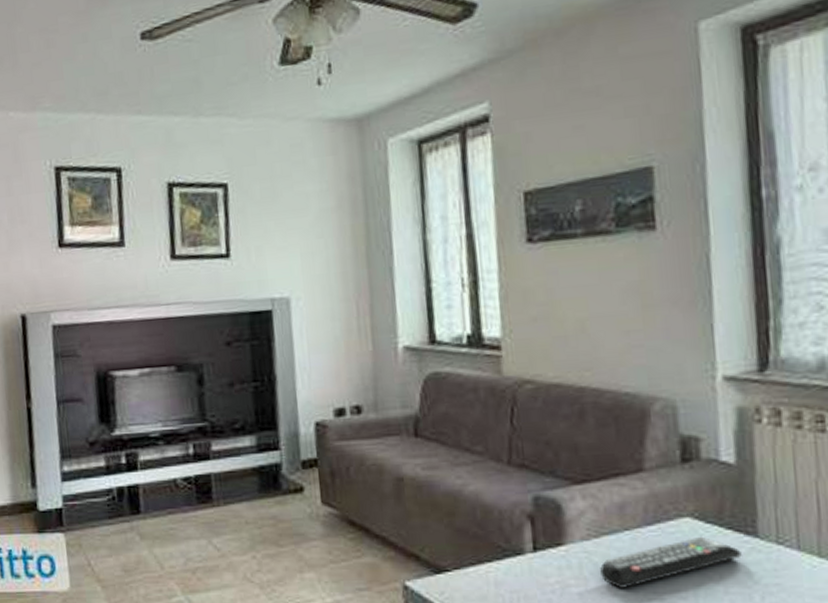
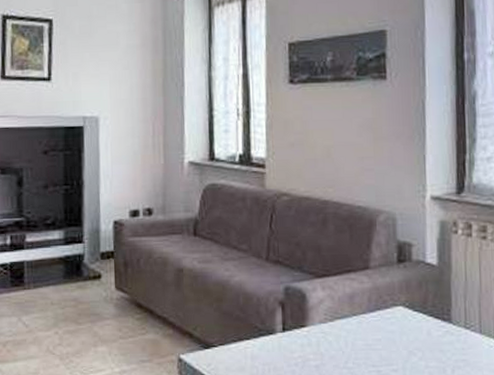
remote control: present [600,536,742,588] -> none [333,321,439,362]

